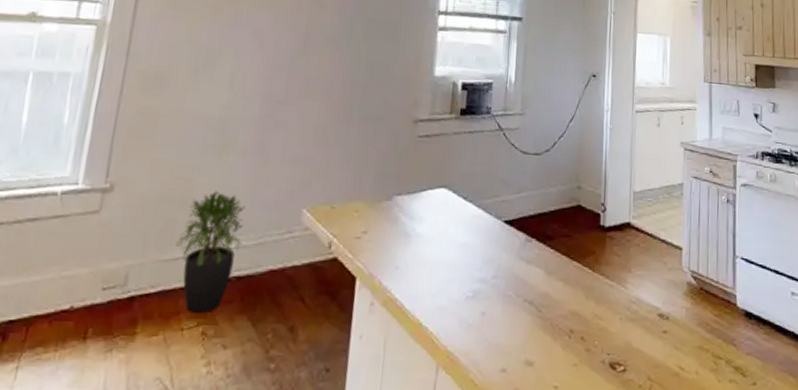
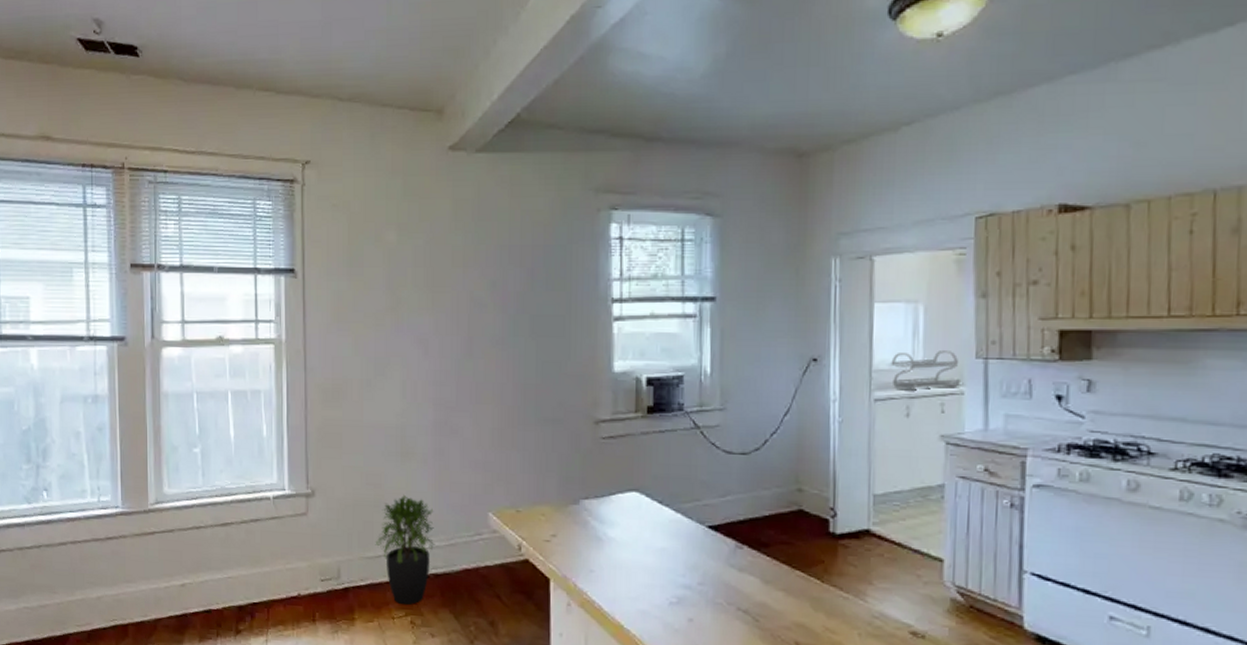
dish rack: none [647,74,694,105] -> present [891,351,960,391]

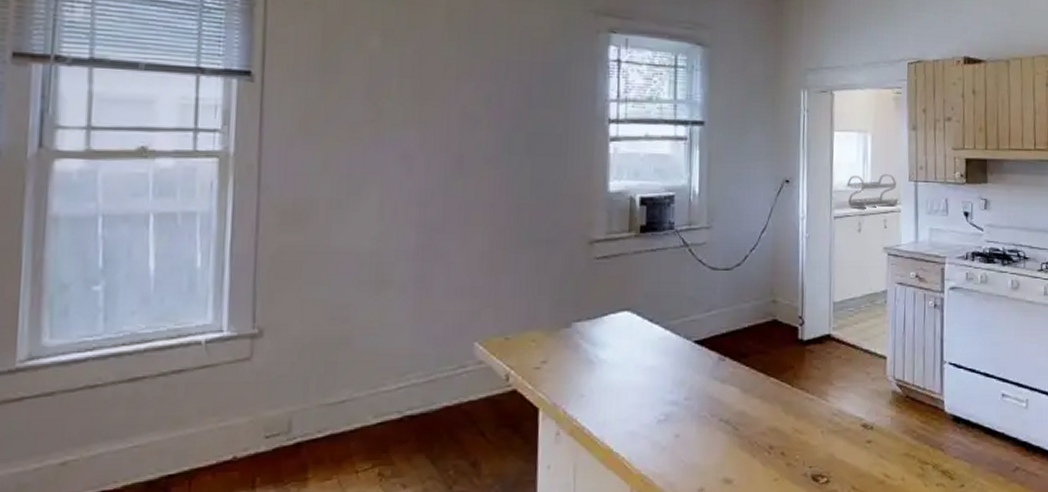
potted plant: present [375,494,435,605] -> none [338,328,412,454]

